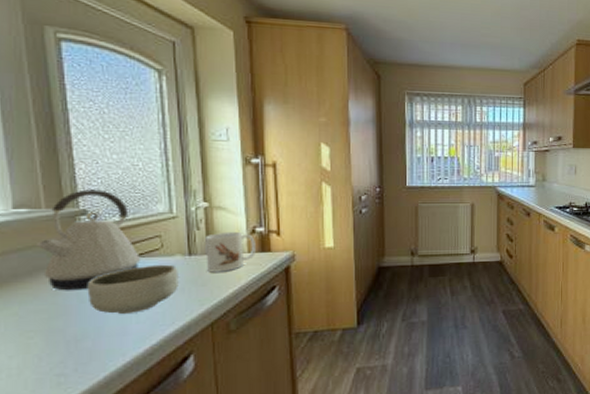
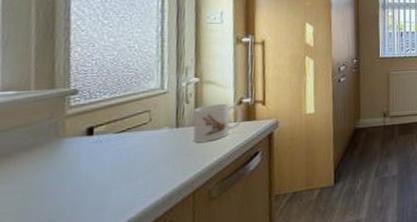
kettle: present [35,189,140,291] -> none [19,70,127,170]
bowl: present [87,264,179,315] -> none [68,137,165,190]

